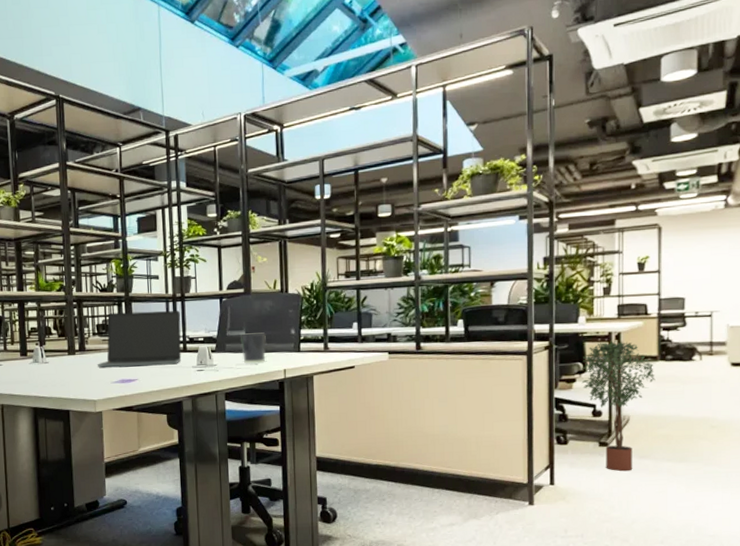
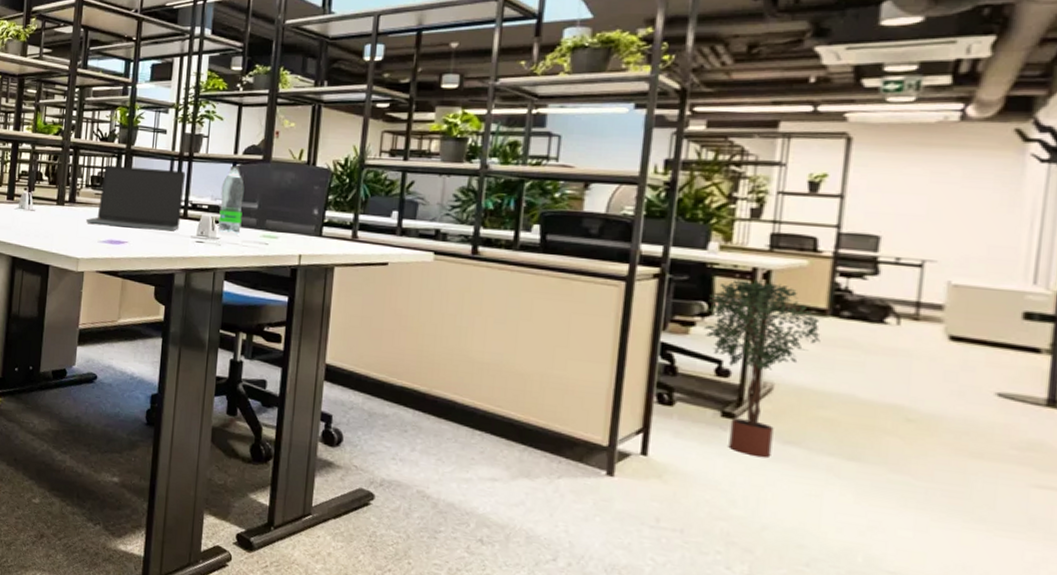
bottle: none [212,300,234,361] -> present [218,165,245,236]
mug: present [241,332,266,364] -> none [251,206,282,244]

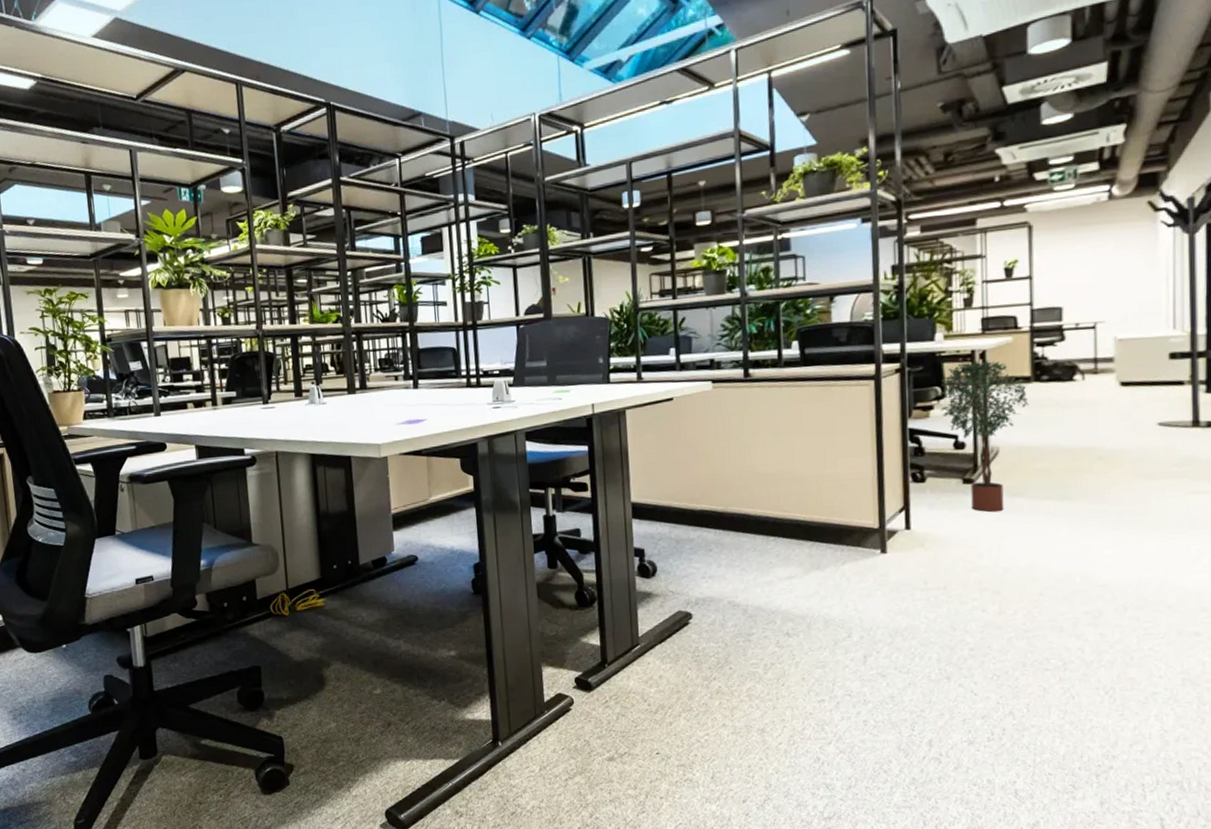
laptop: present [85,165,186,232] -> none [380,340,475,407]
bottle: present [218,165,245,236] -> none [509,327,534,397]

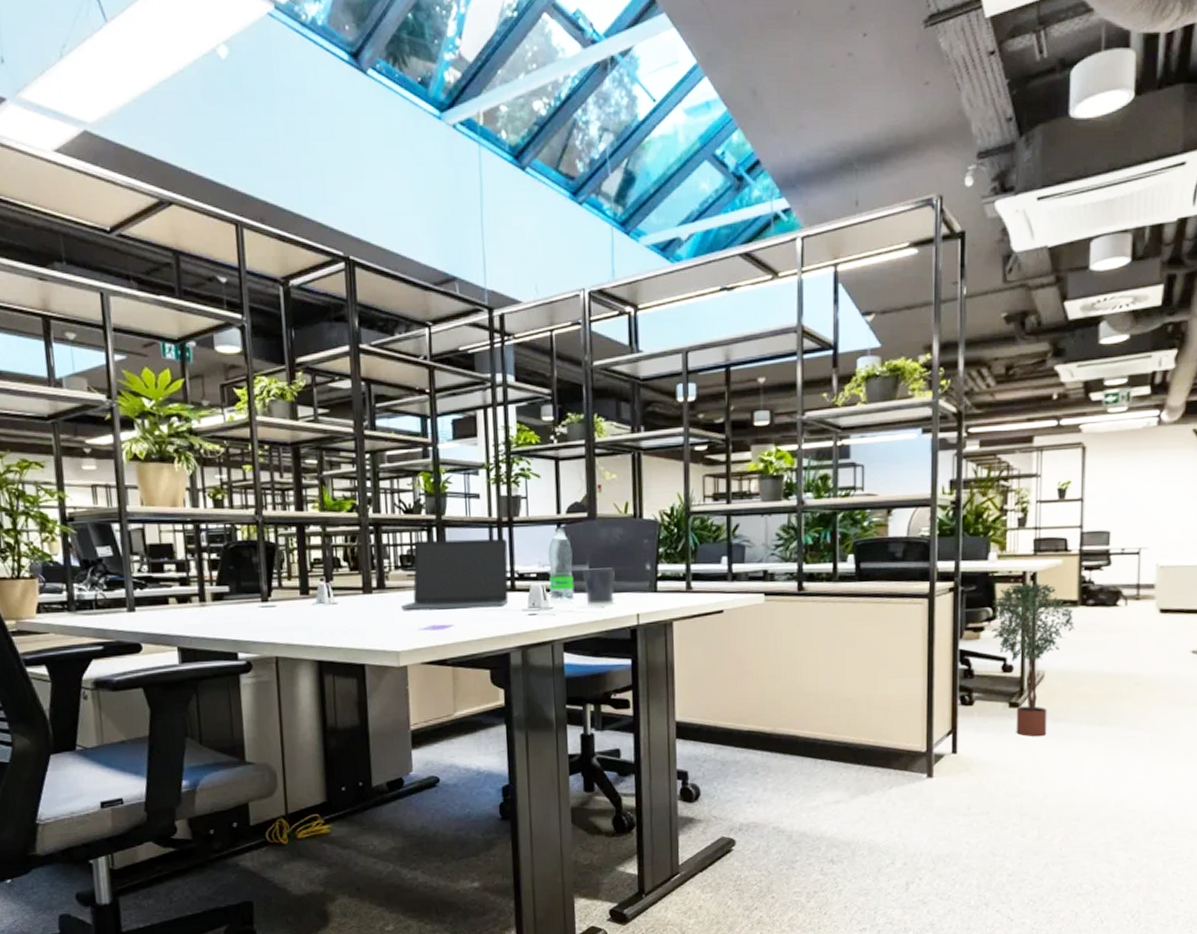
laptop: none [380,340,475,407] -> present [400,538,509,610]
bottle: none [509,327,534,397] -> present [548,526,574,603]
mug: none [541,362,571,399] -> present [583,568,615,607]

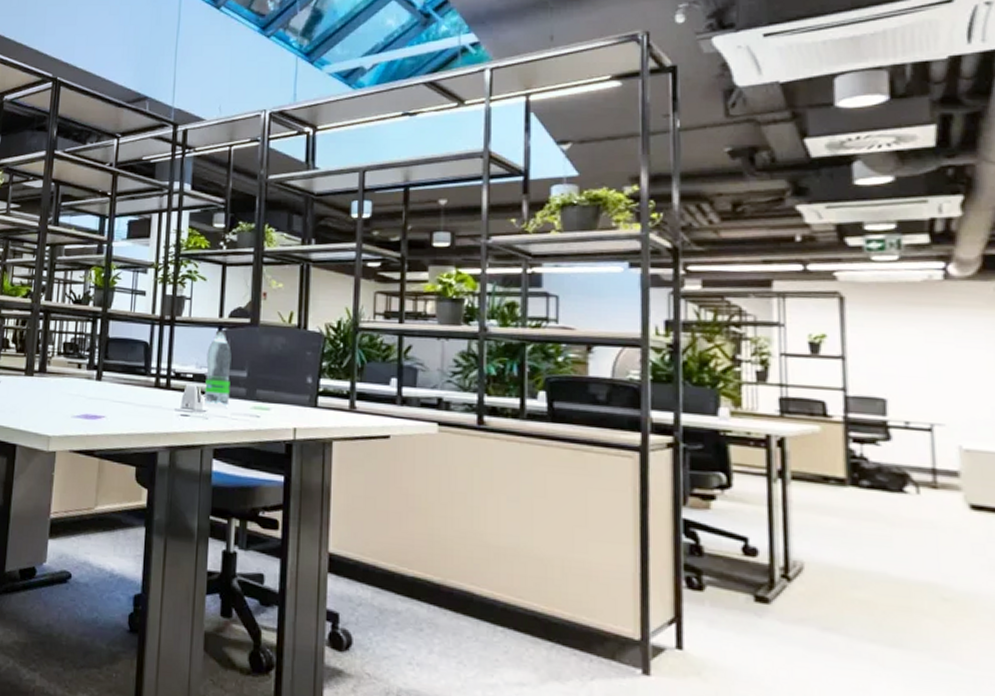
laptop: present [400,538,509,610] -> none [57,330,167,404]
mug: present [583,568,615,607] -> none [240,375,273,416]
potted tree: present [990,582,1075,736] -> none [724,447,844,647]

